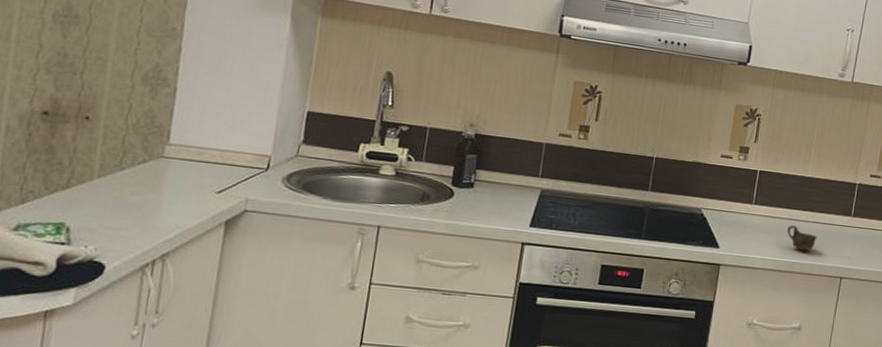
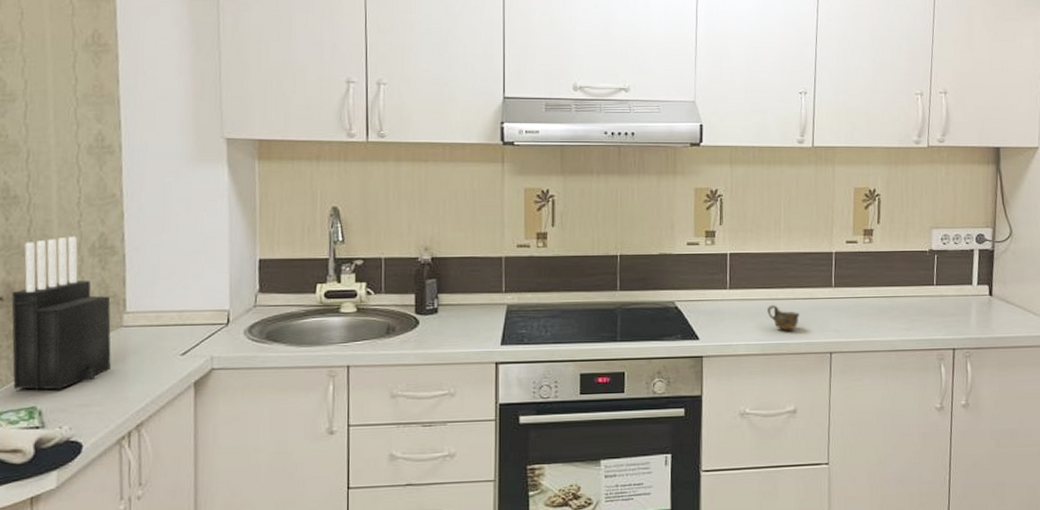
knife block: none [45,61,155,210] -> present [11,236,111,390]

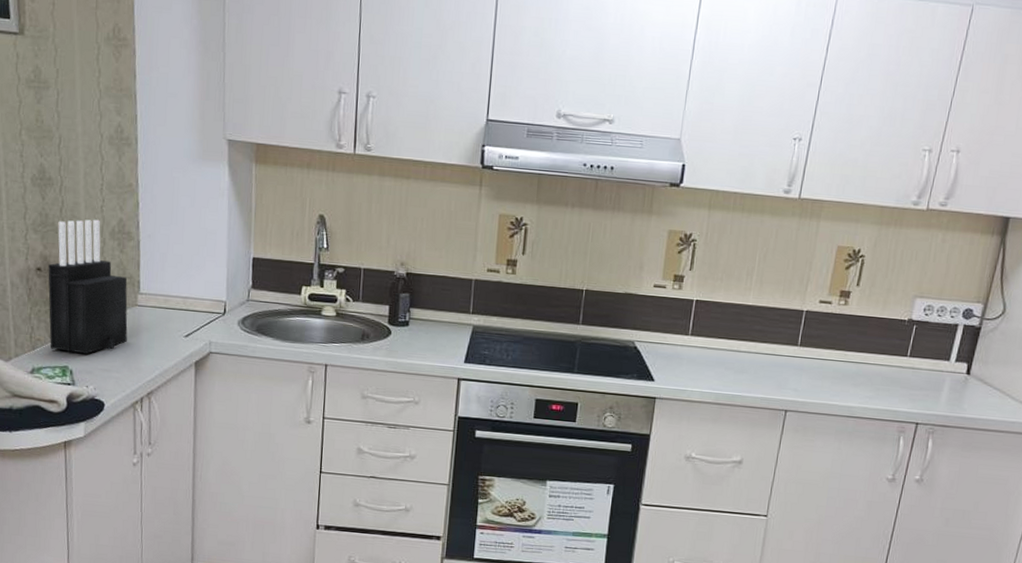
cup: present [767,305,800,330] -> none [726,356,760,383]

